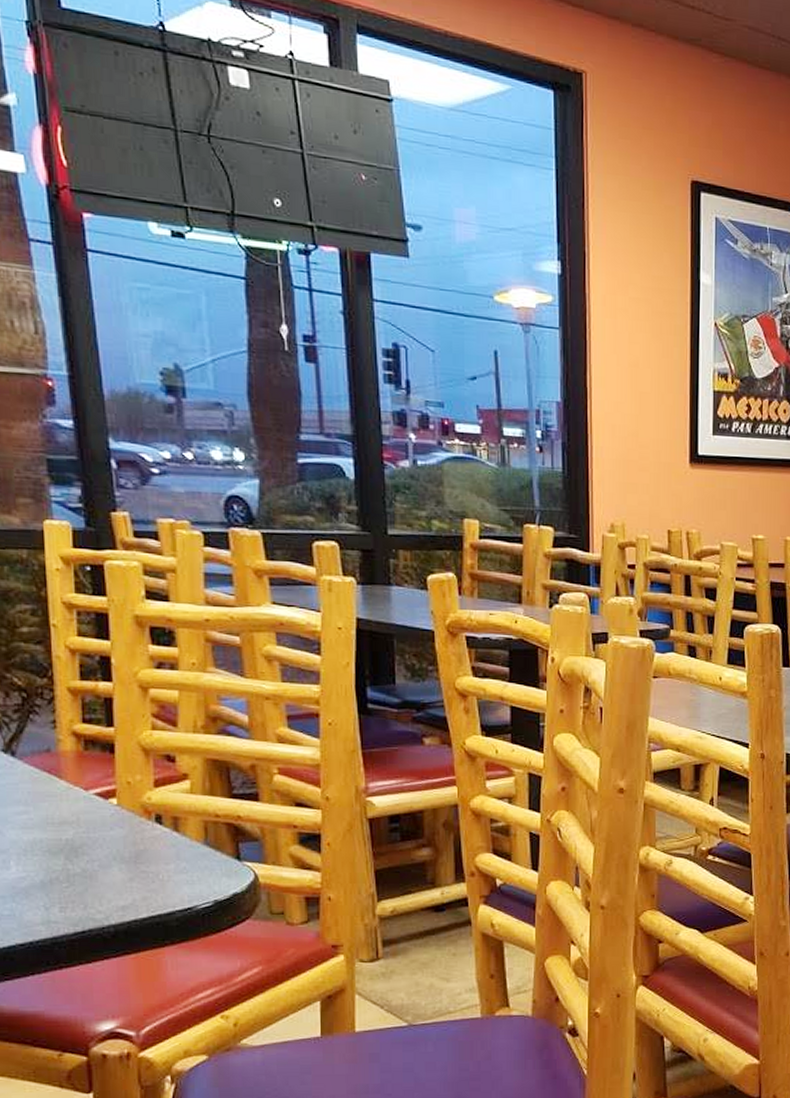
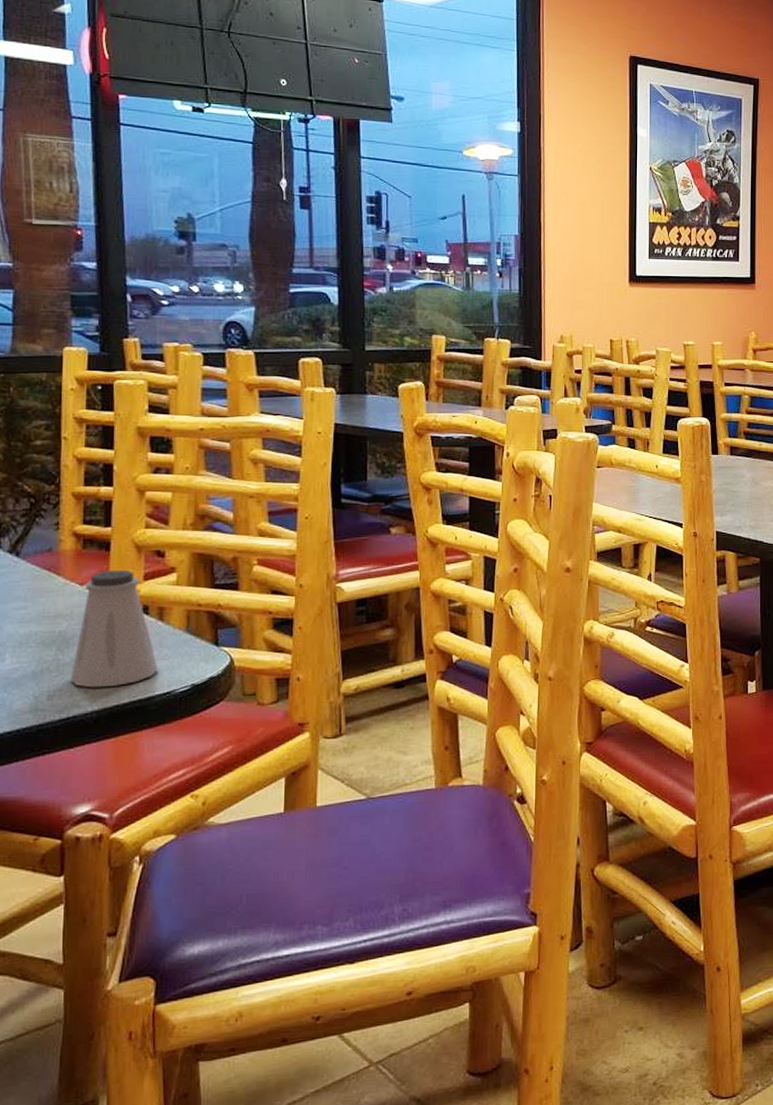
saltshaker: none [82,774,178,901] -> present [70,569,159,688]

